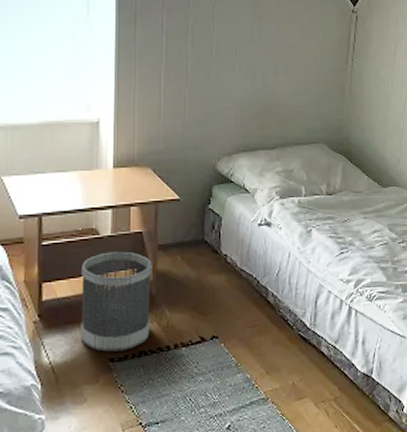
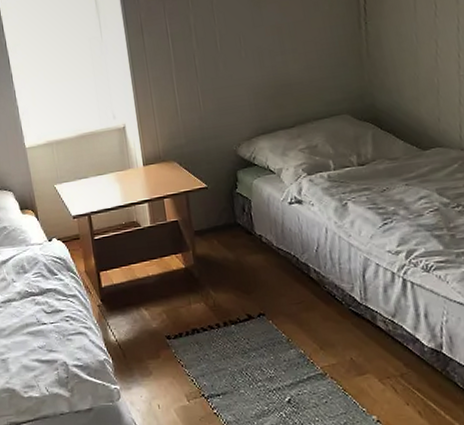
wastebasket: present [80,251,153,352] -> none [129,239,199,330]

